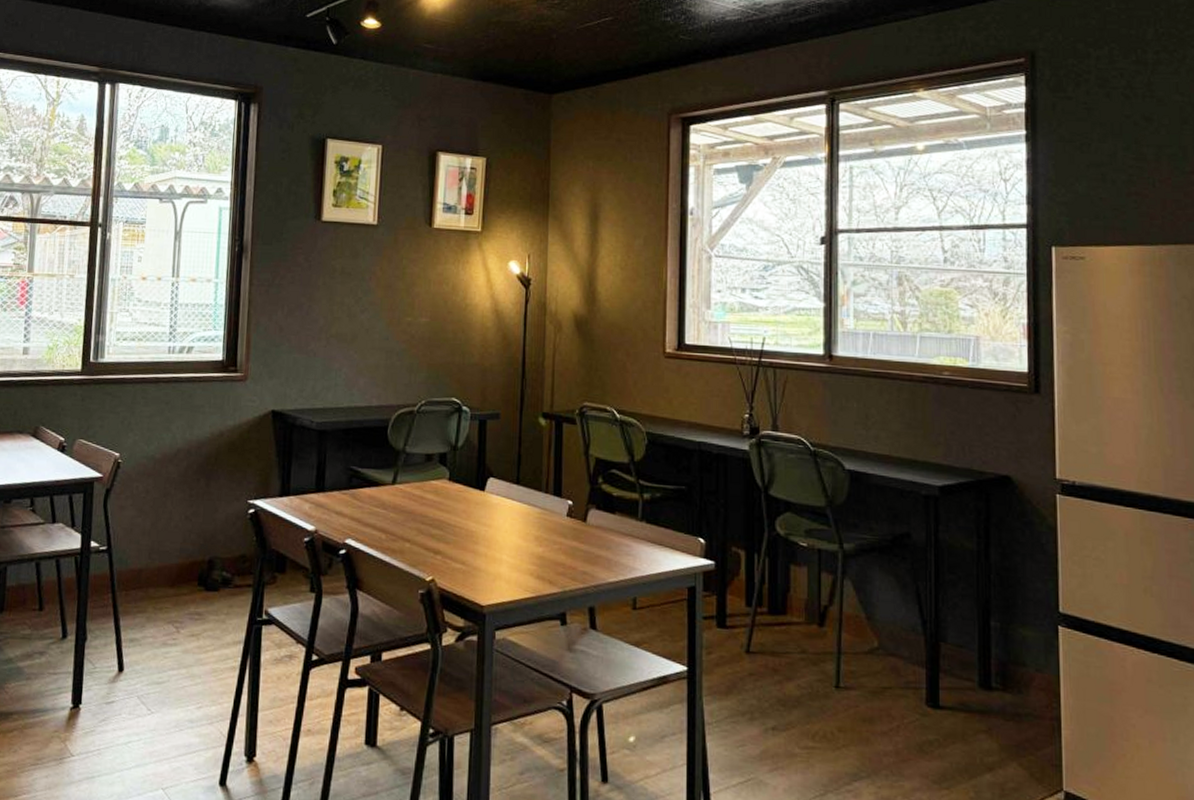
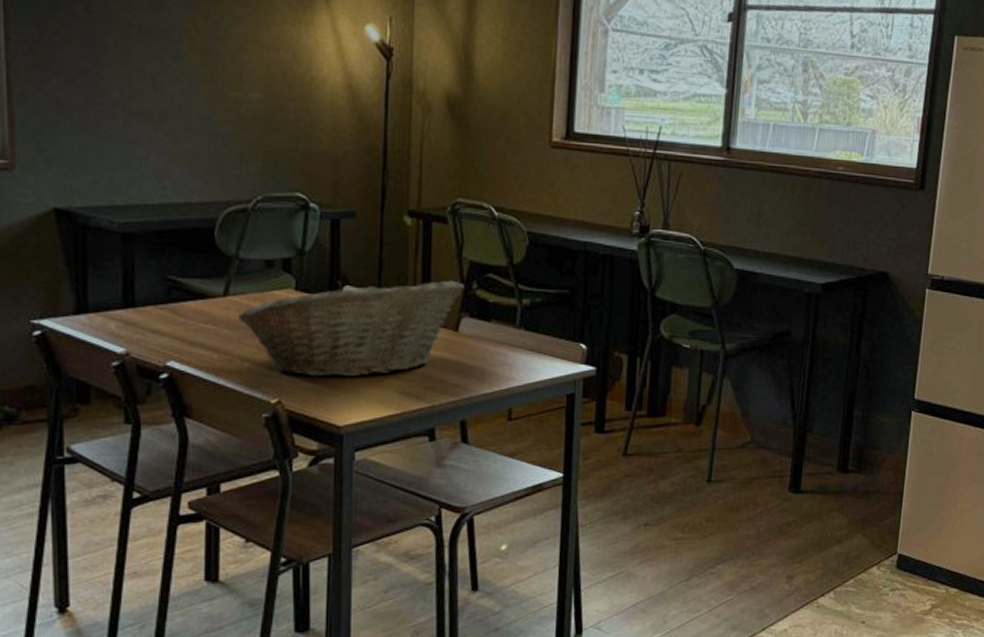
fruit basket: none [403,473,591,561] -> present [238,280,464,378]

